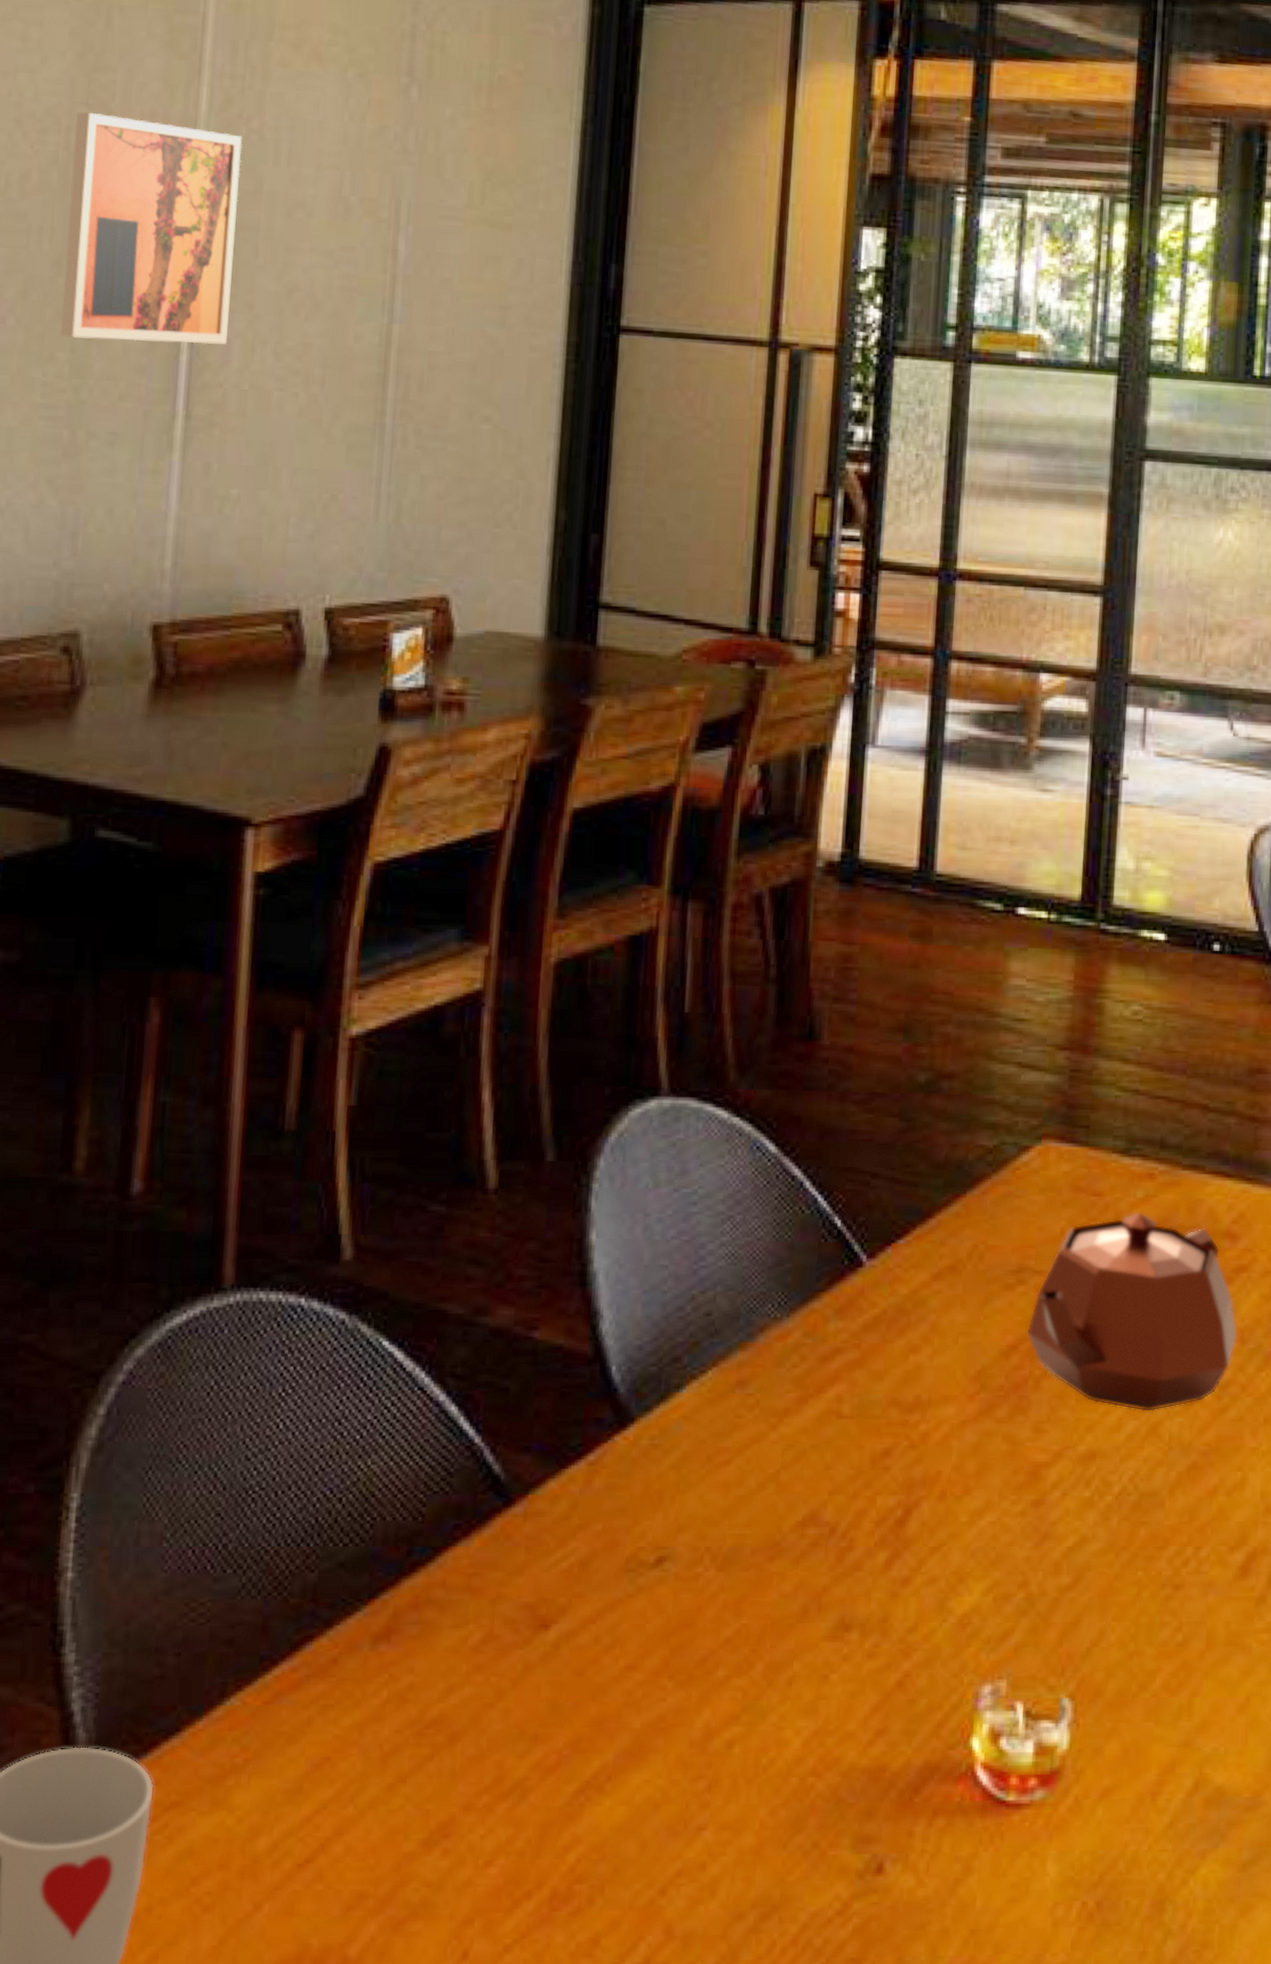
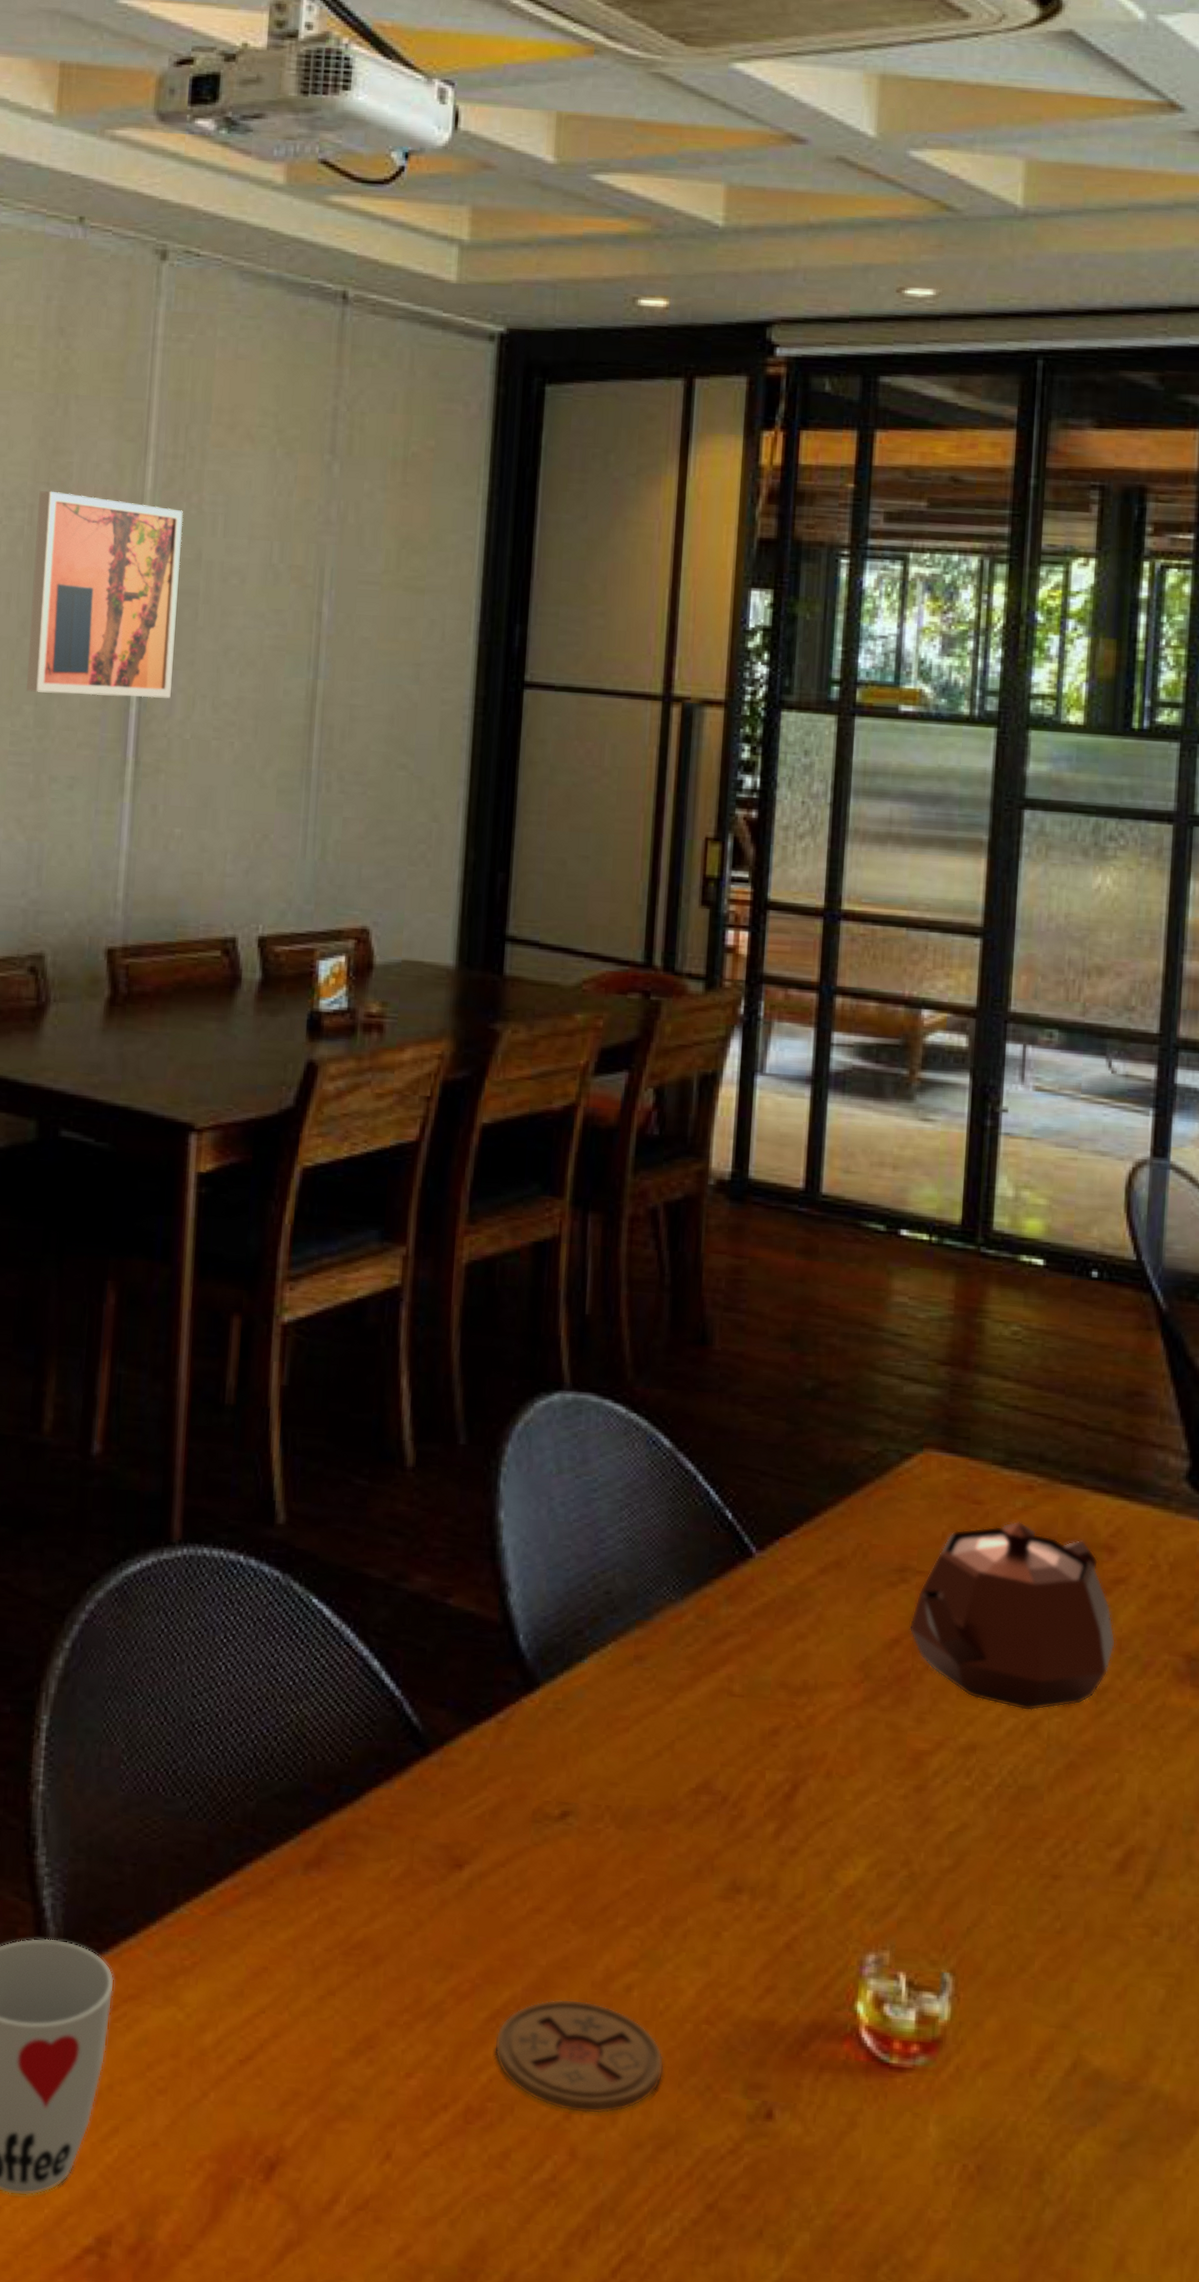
coaster: none [583,1762,768,1887] -> present [495,1999,664,2114]

